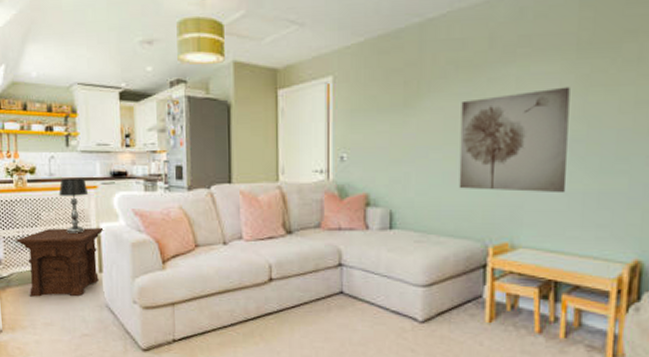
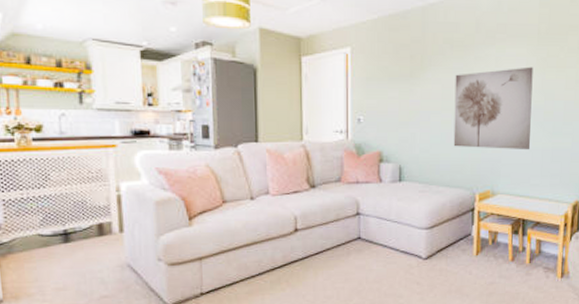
side table: present [15,228,104,297] -> none [18,188,125,262]
table lamp: present [59,178,89,234] -> none [71,136,107,194]

